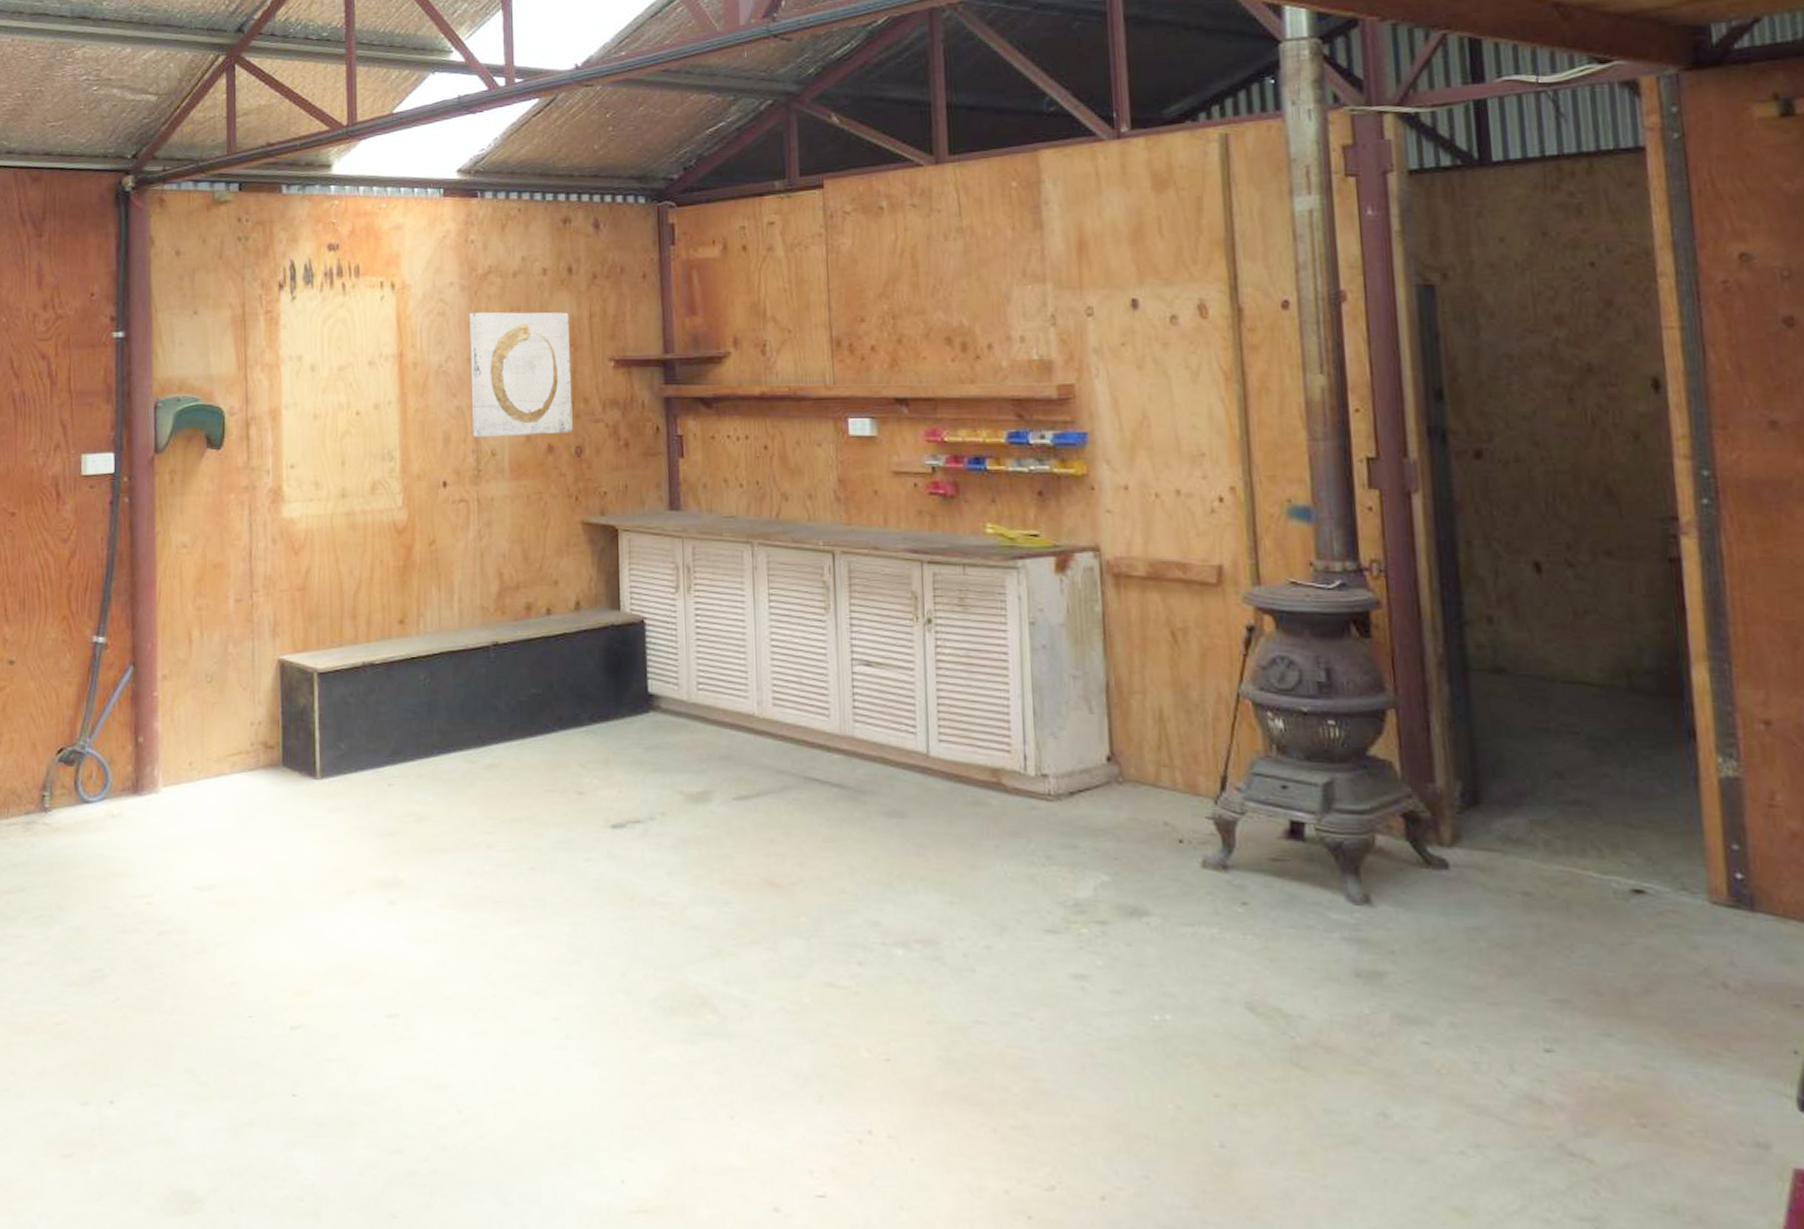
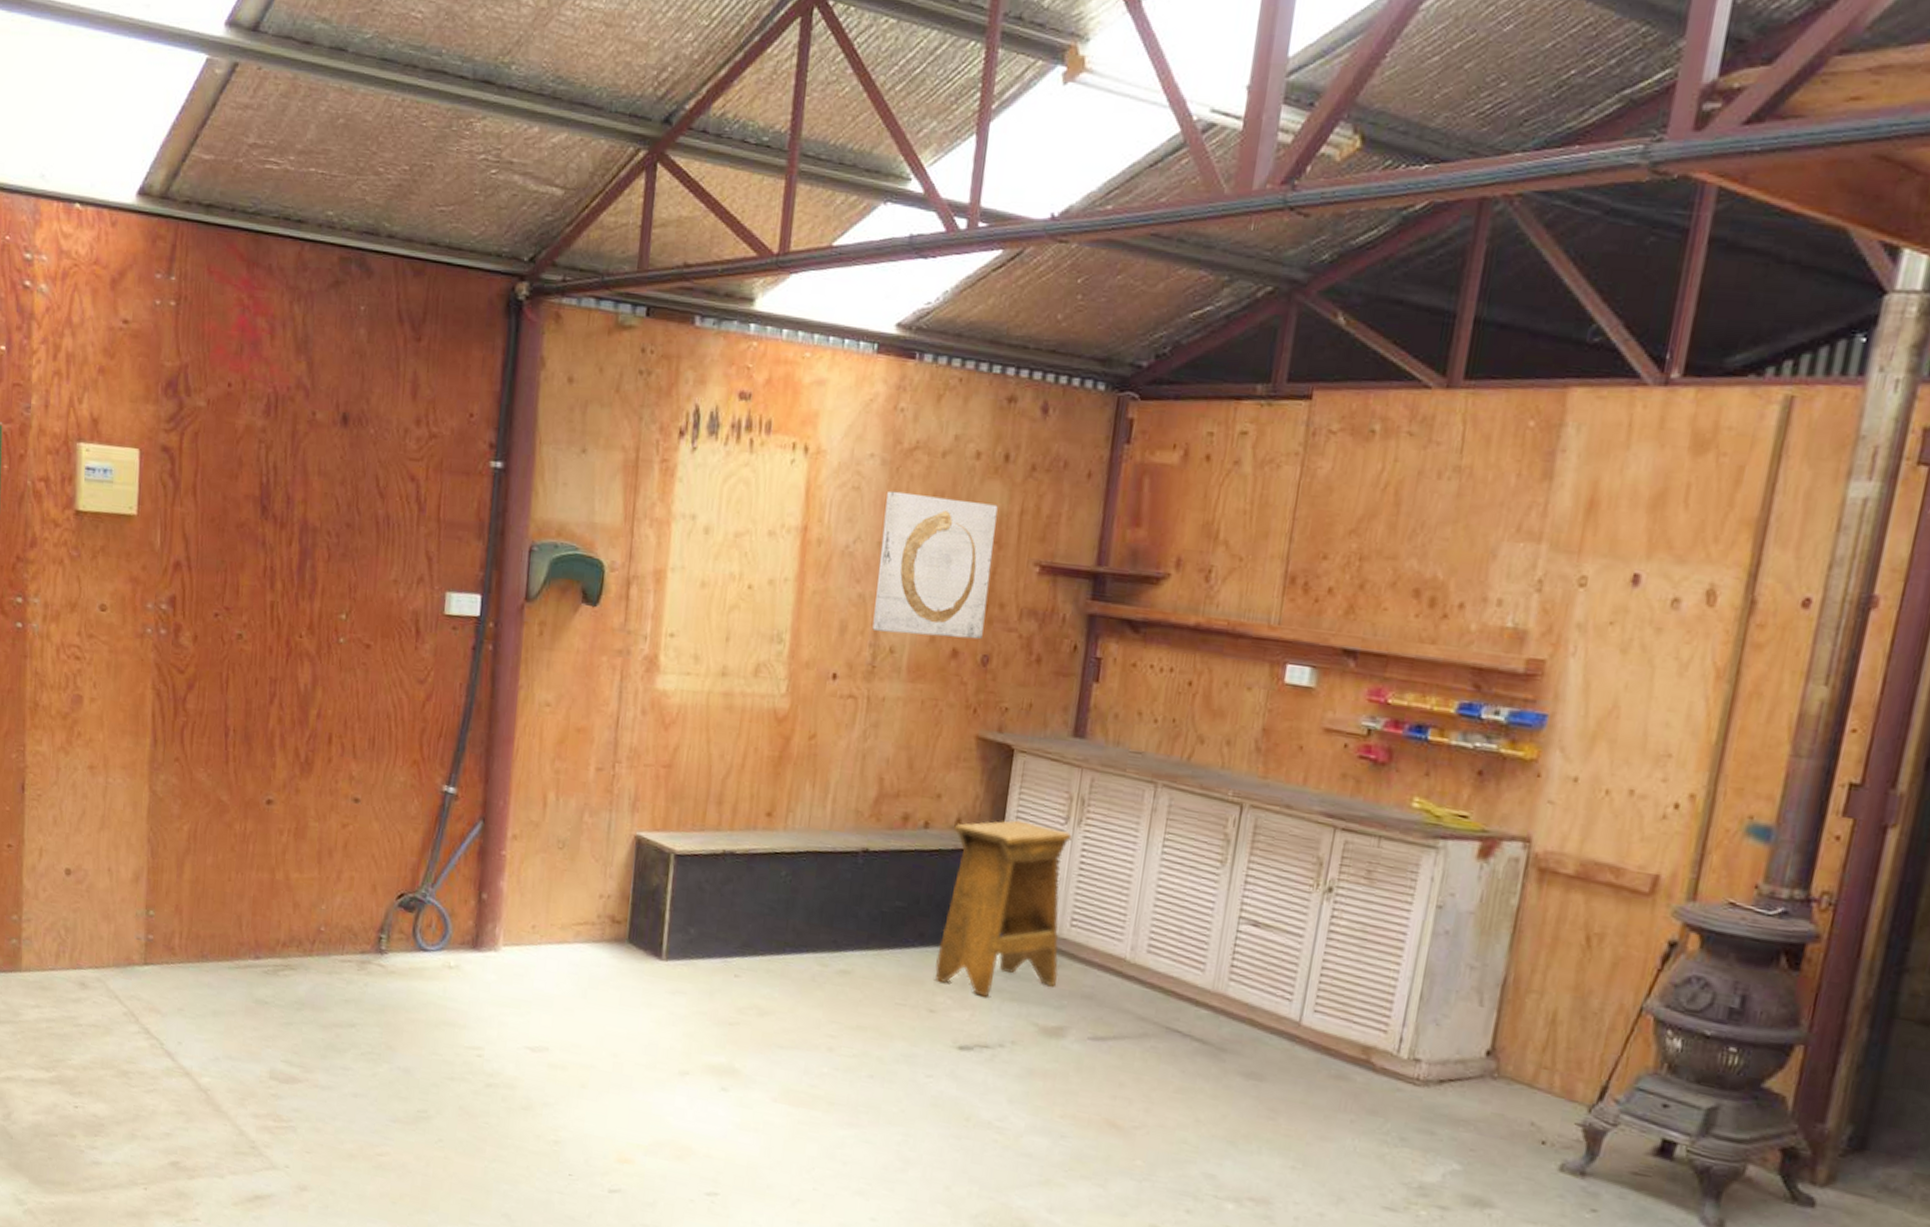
stool: none [574,595,694,772] -> present [935,820,1072,997]

